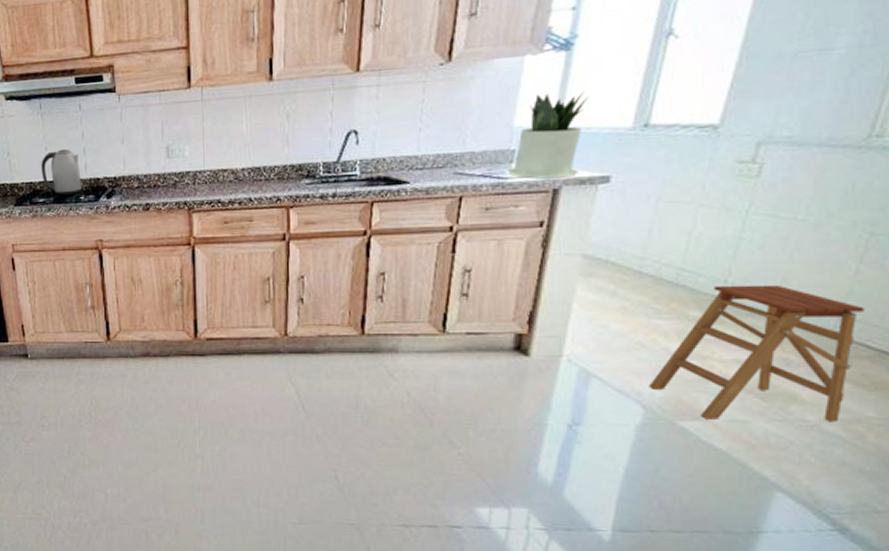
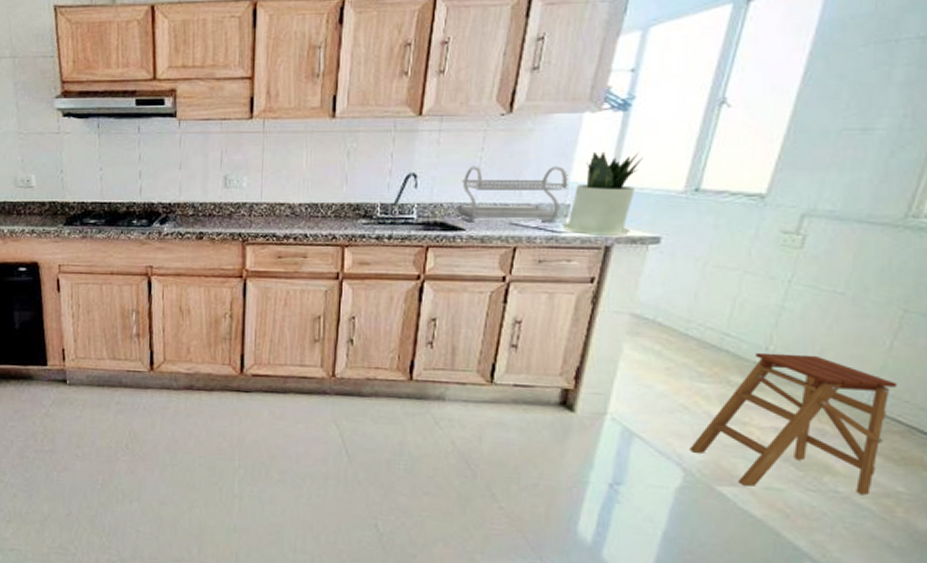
kettle: present [41,149,83,196] -> none [94,171,136,218]
dish rack: none [400,112,512,175] -> present [457,166,568,223]

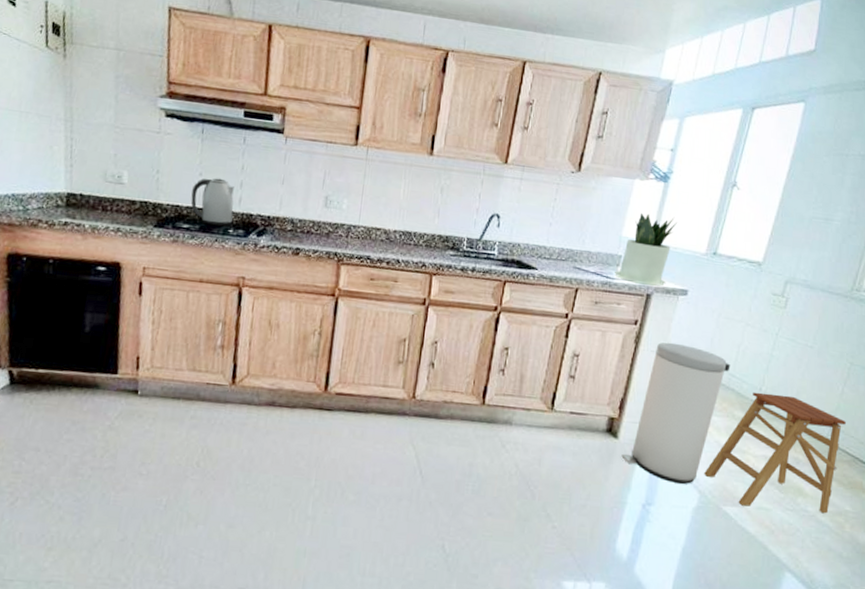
kettle: none [94,171,136,218] -> present [191,178,234,227]
dish rack: present [457,166,568,223] -> none [531,213,621,270]
pedal bin: none [580,300,723,461] -> present [621,342,731,484]

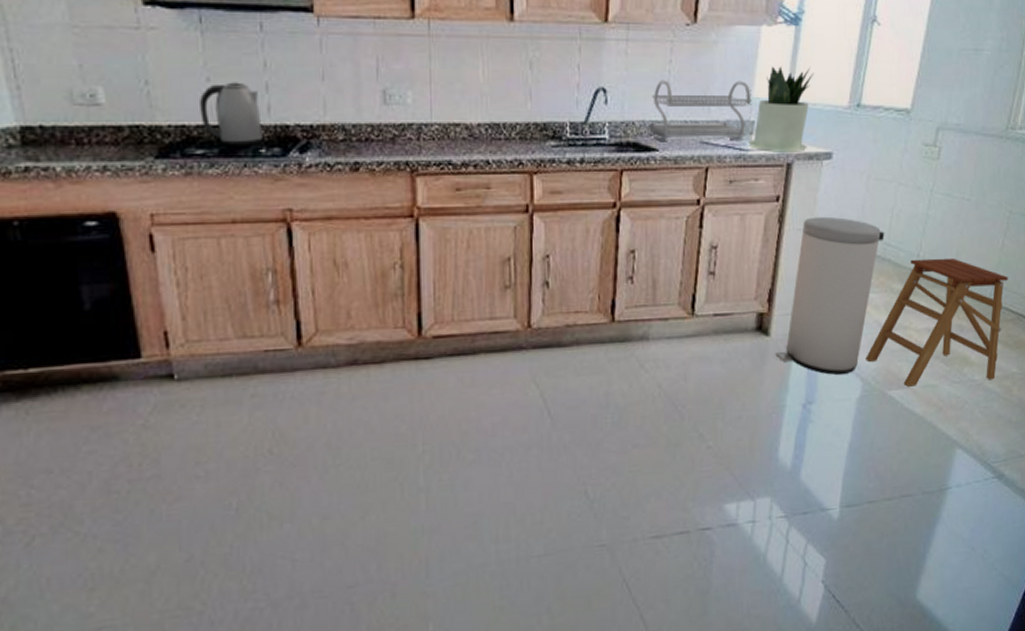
dish rack: none [531,213,621,270] -> present [649,80,752,142]

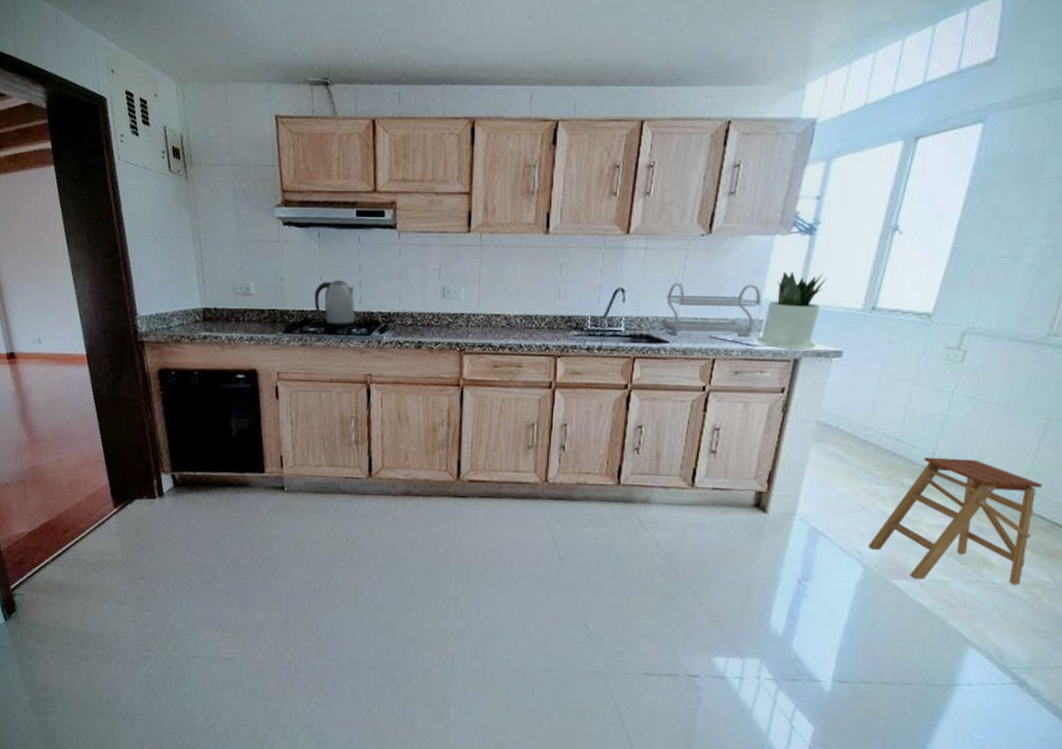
pedal bin: present [775,216,885,375] -> none [772,409,896,558]

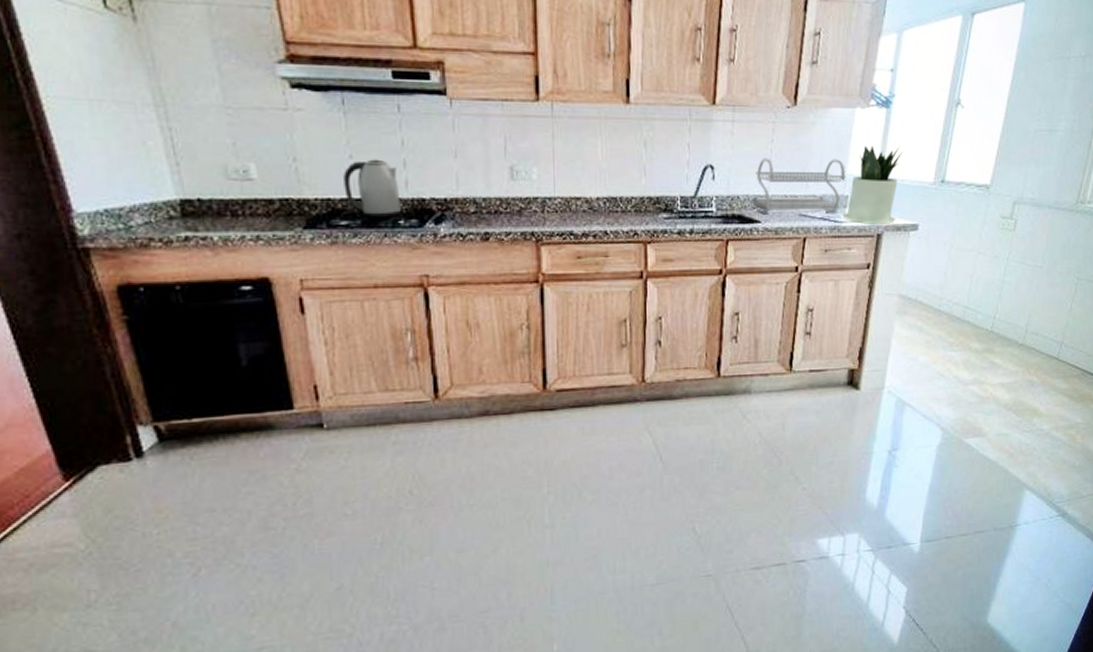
step ladder: present [868,457,1042,586] -> none [945,319,1075,435]

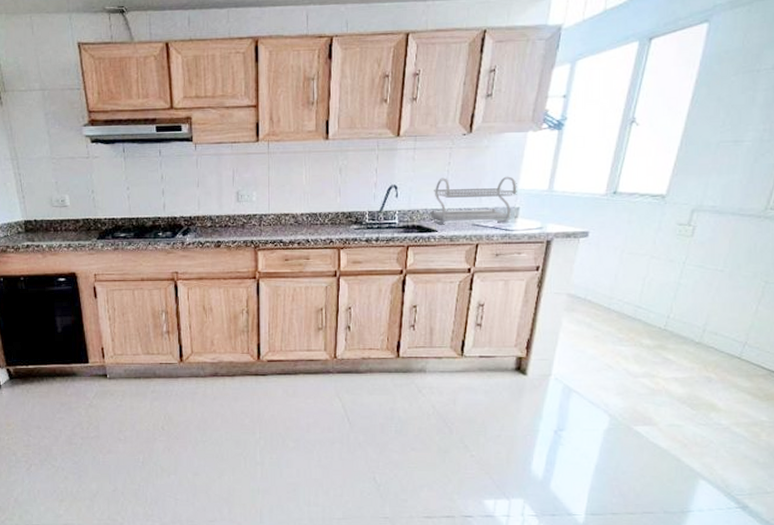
kettle: present [343,159,403,218] -> none [123,189,161,232]
planter: present [842,145,902,225] -> none [513,162,574,233]

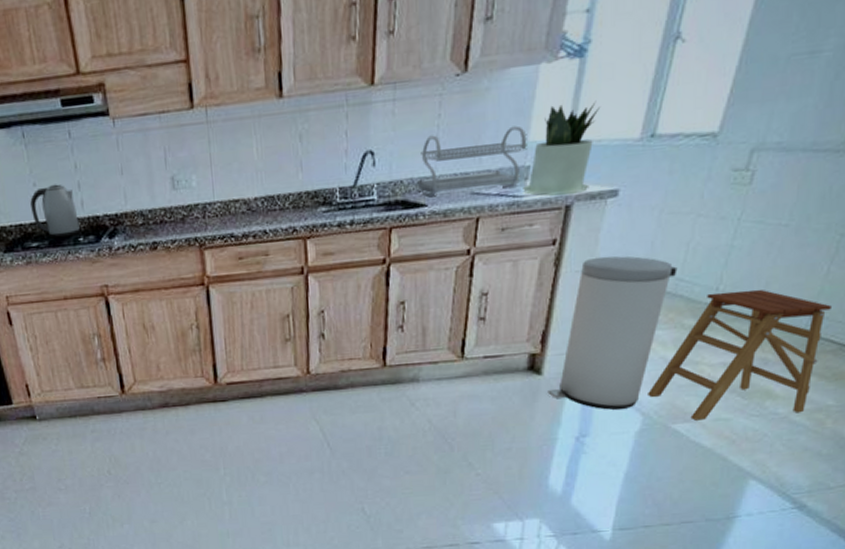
kettle: none [123,189,161,232] -> present [30,184,82,239]
planter: none [513,162,574,233] -> present [523,100,600,197]
pedal bin: none [531,283,636,409] -> present [547,256,678,410]
step ladder: none [614,320,761,425] -> present [648,289,831,421]

